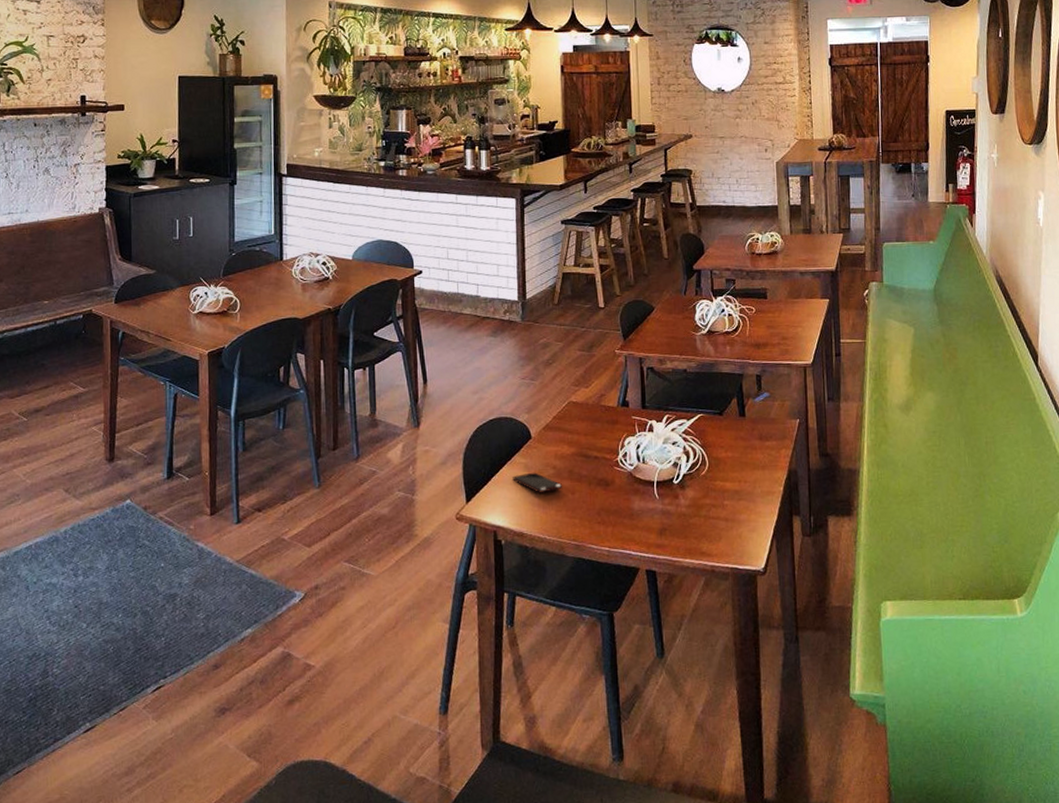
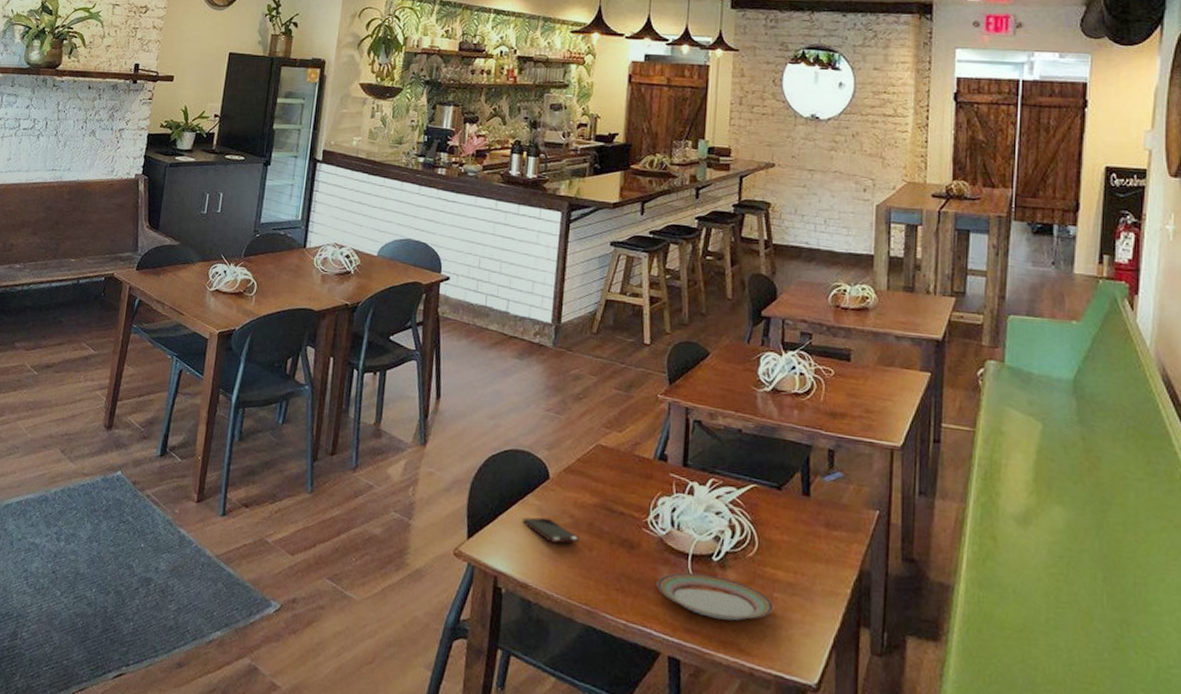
plate: none [630,496,726,531] -> present [656,572,774,621]

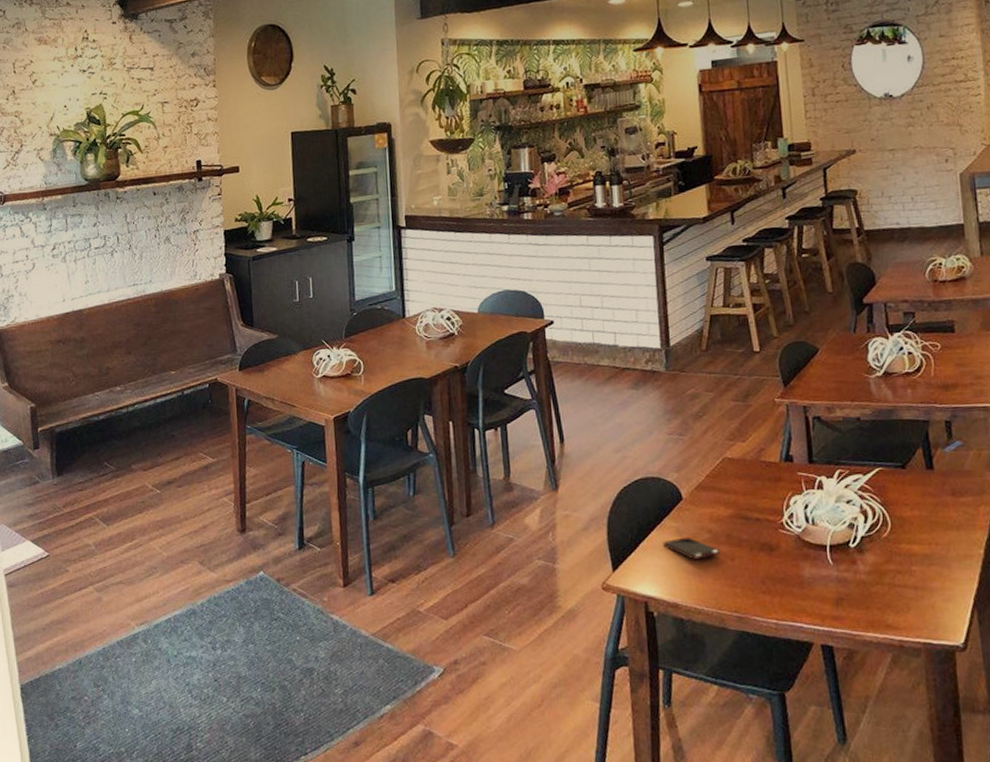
plate: present [656,572,774,621] -> none [800,561,914,601]

